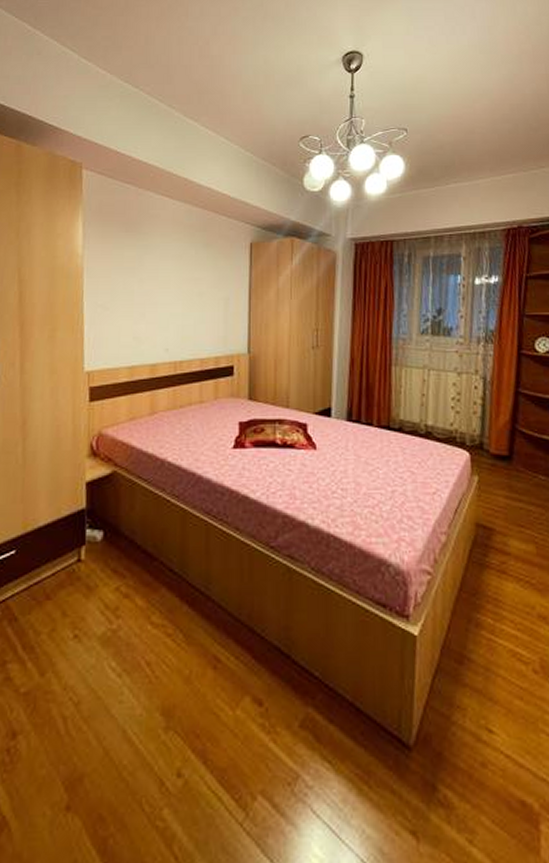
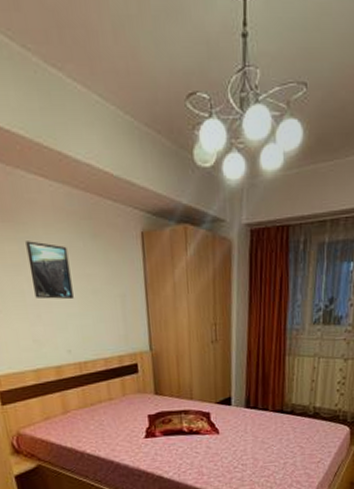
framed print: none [142,248,180,301] -> present [26,241,74,300]

